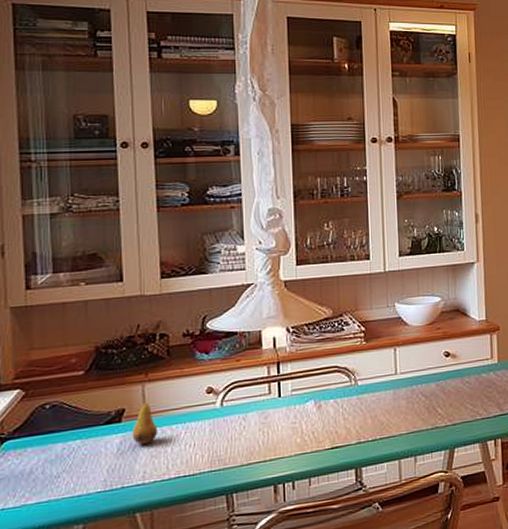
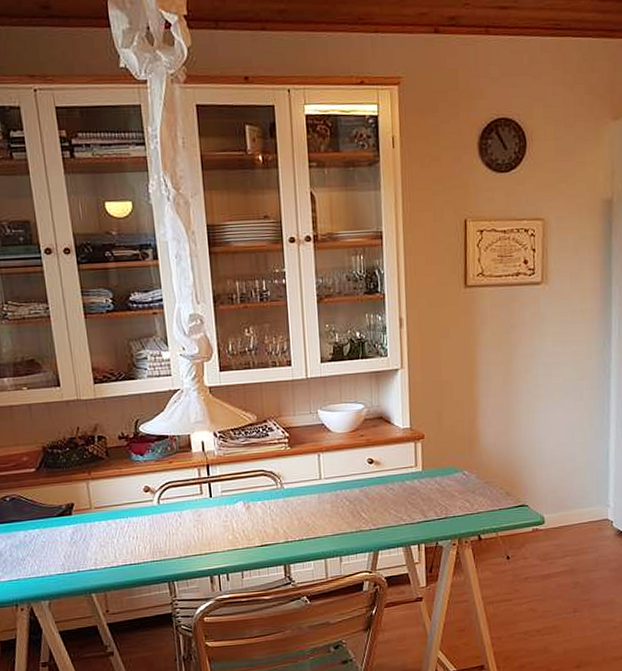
fruit: present [132,393,158,445] -> none [82,490,105,535]

